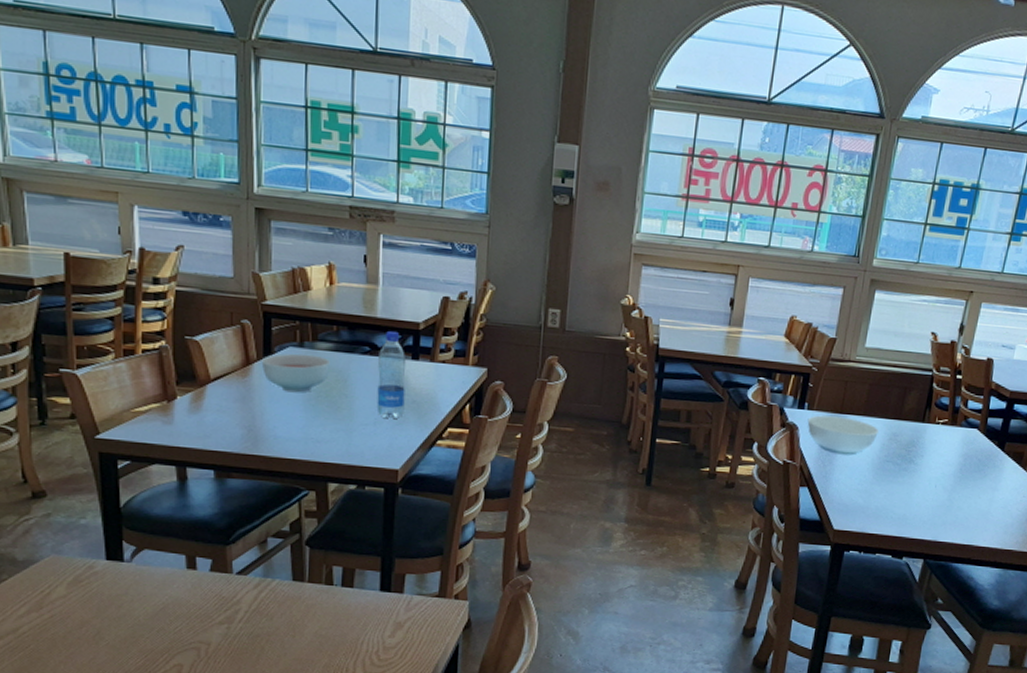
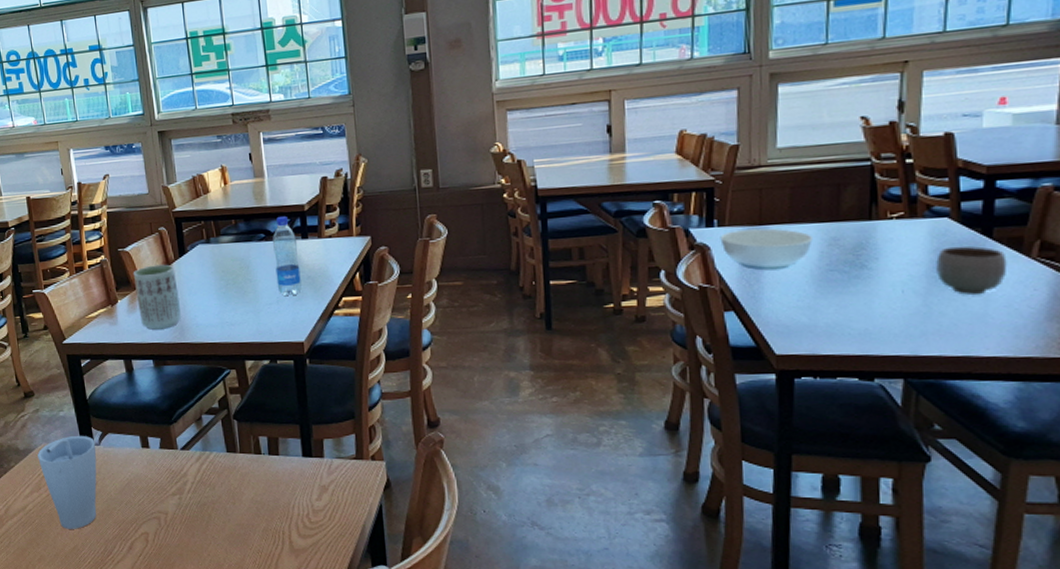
cup: none [43,548,126,658] -> present [37,435,97,529]
cup: none [201,361,257,437] -> present [133,264,181,330]
bowl: present [261,353,330,393] -> none [178,248,234,284]
cup: none [961,453,1010,495] -> present [936,246,1007,295]

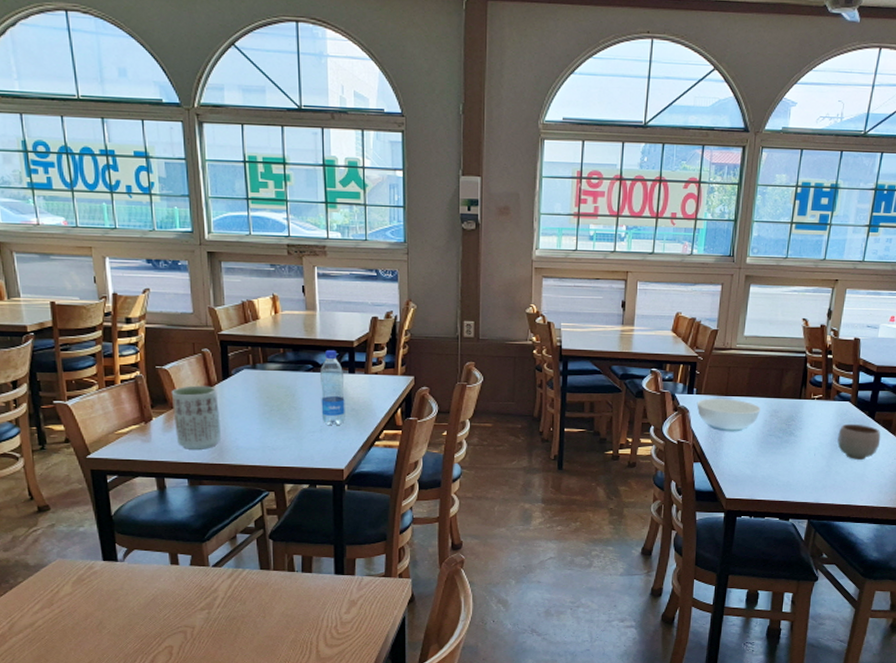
cup: present [37,435,97,529] -> none [51,551,120,645]

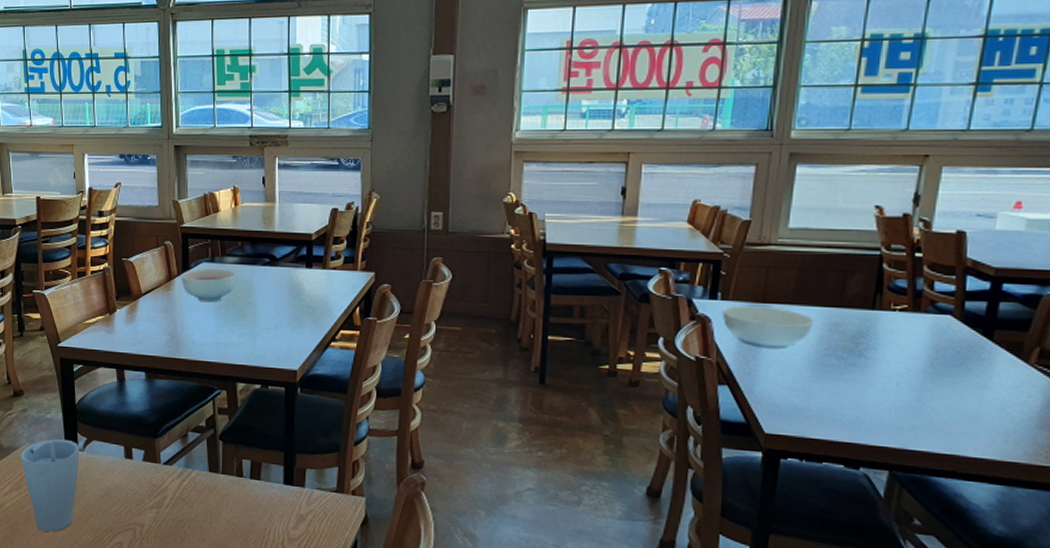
cup: none [51,551,120,645] -> present [21,439,80,532]
cup: present [171,385,221,449] -> none [134,278,178,343]
bowl: none [221,374,279,408] -> present [181,268,236,303]
bottle: present [320,350,345,426] -> none [276,244,302,324]
cup: present [837,423,881,460] -> none [933,344,1005,395]

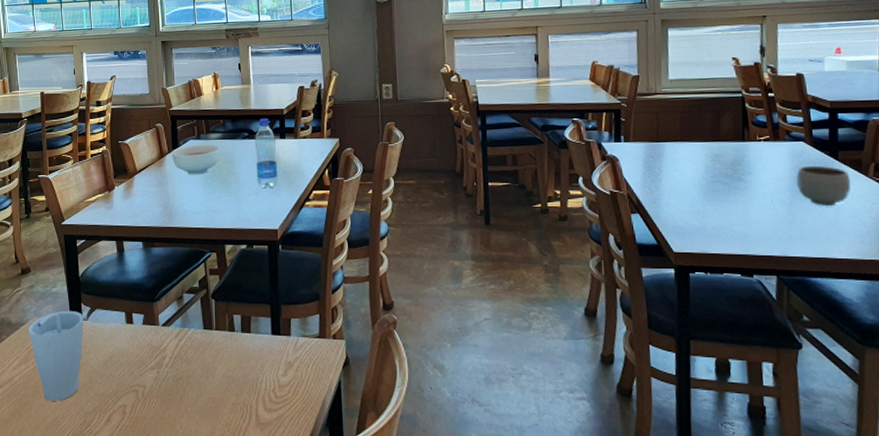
bottle: none [276,244,302,324] -> present [255,119,278,189]
bowl: present [722,305,814,350] -> none [626,145,700,180]
cup: none [933,344,1005,395] -> present [796,165,851,206]

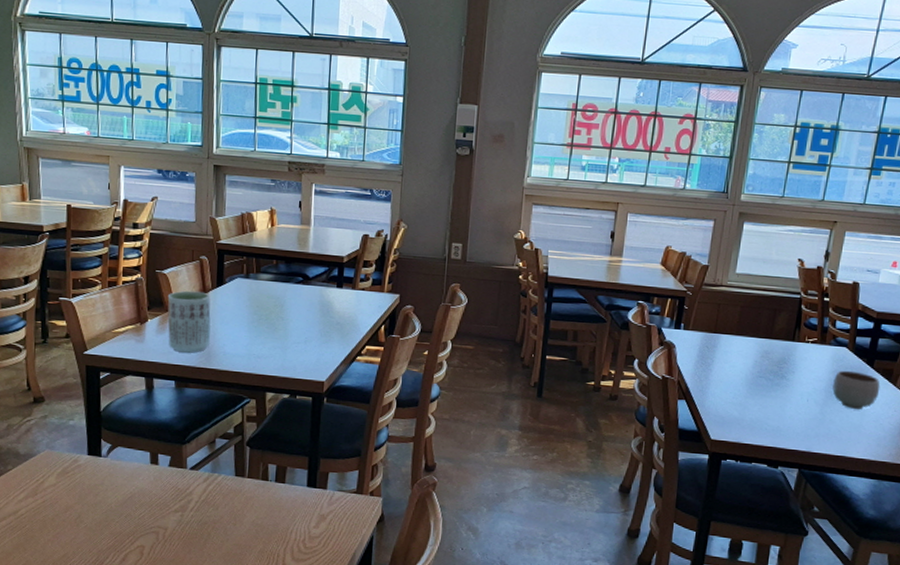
cup: present [28,310,84,401] -> none [39,445,103,537]
cup: none [130,156,170,214] -> present [167,290,211,353]
bowl: present [171,144,220,175] -> none [215,283,270,316]
bottle: present [255,119,278,189] -> none [307,264,333,339]

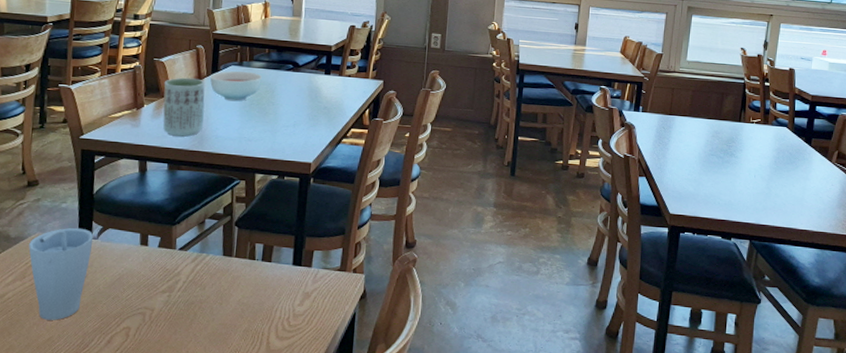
cup: none [39,445,103,537] -> present [28,227,94,320]
bowl: none [215,283,270,316] -> present [209,70,262,102]
cup: present [832,370,880,409] -> none [776,148,818,184]

